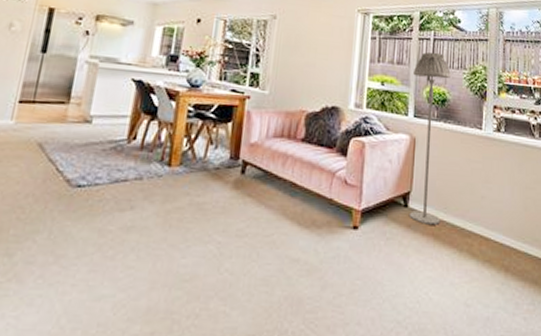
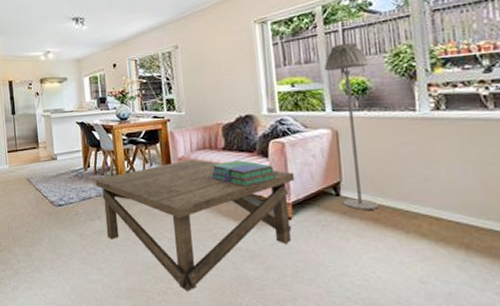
coffee table: none [136,146,369,314] -> present [95,159,295,291]
stack of books: none [282,155,351,187] -> present [210,160,277,187]

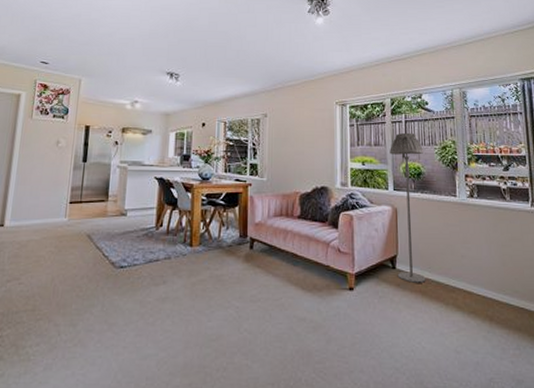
coffee table: present [95,159,295,291] -> none [165,225,359,366]
stack of books: present [210,160,277,187] -> none [284,229,344,256]

